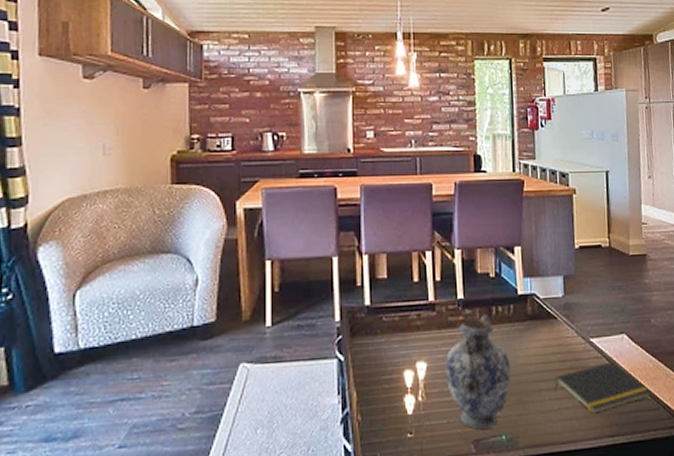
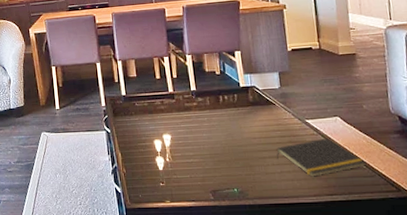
decorative vase: present [445,314,511,430] -> none [185,101,239,183]

